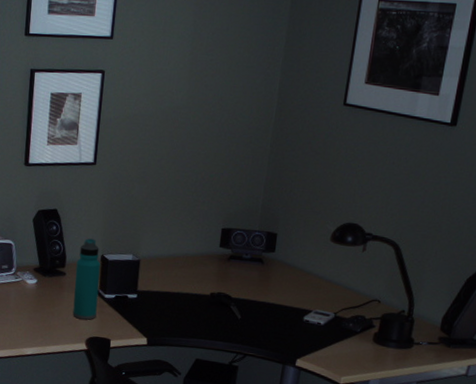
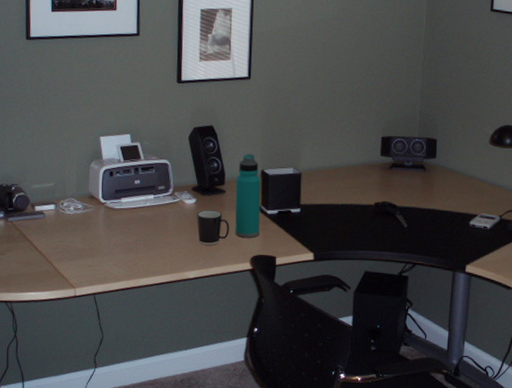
mug: none [37,290,68,325] -> present [197,210,229,245]

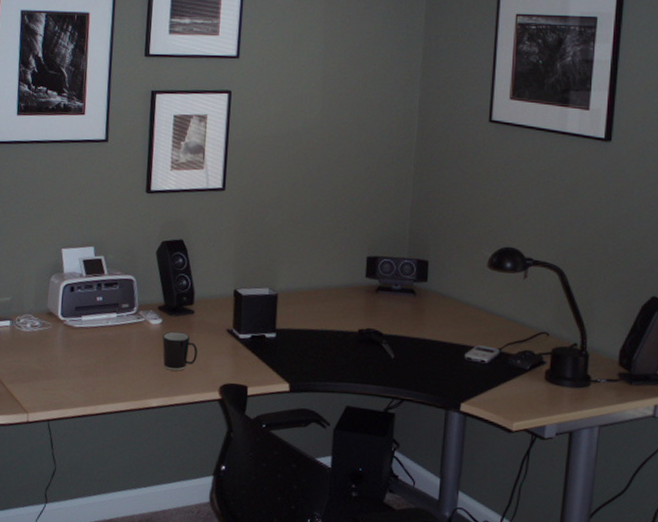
water bottle: present [235,154,261,238] -> none [203,271,234,364]

